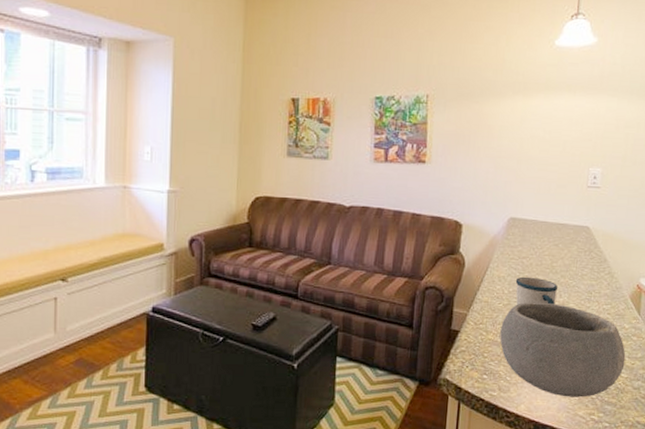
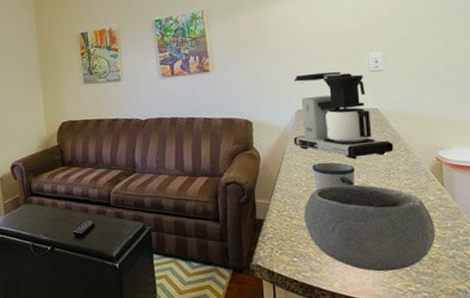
coffee maker: none [501,180,599,276] -> present [293,71,394,159]

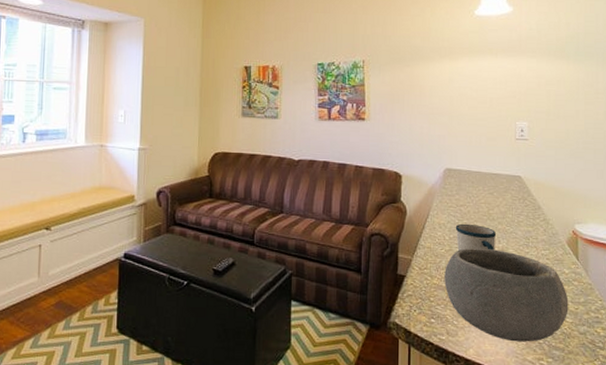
coffee maker: present [293,71,394,159] -> none [439,134,534,223]

